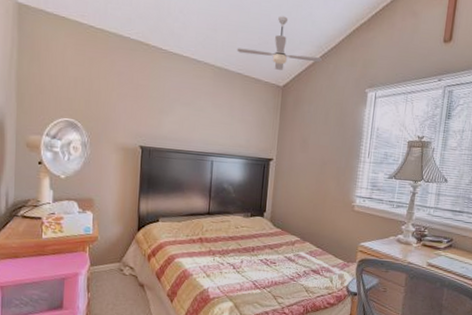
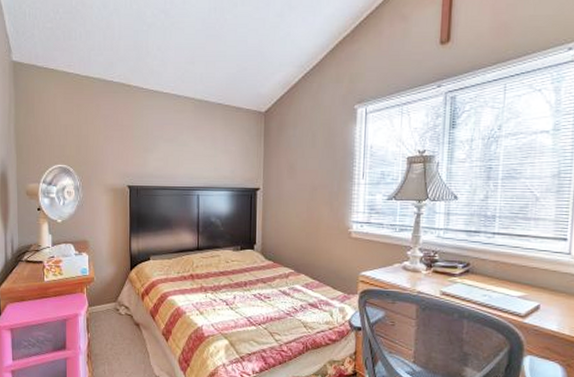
ceiling fan: present [236,16,323,70] -> none [215,40,305,95]

